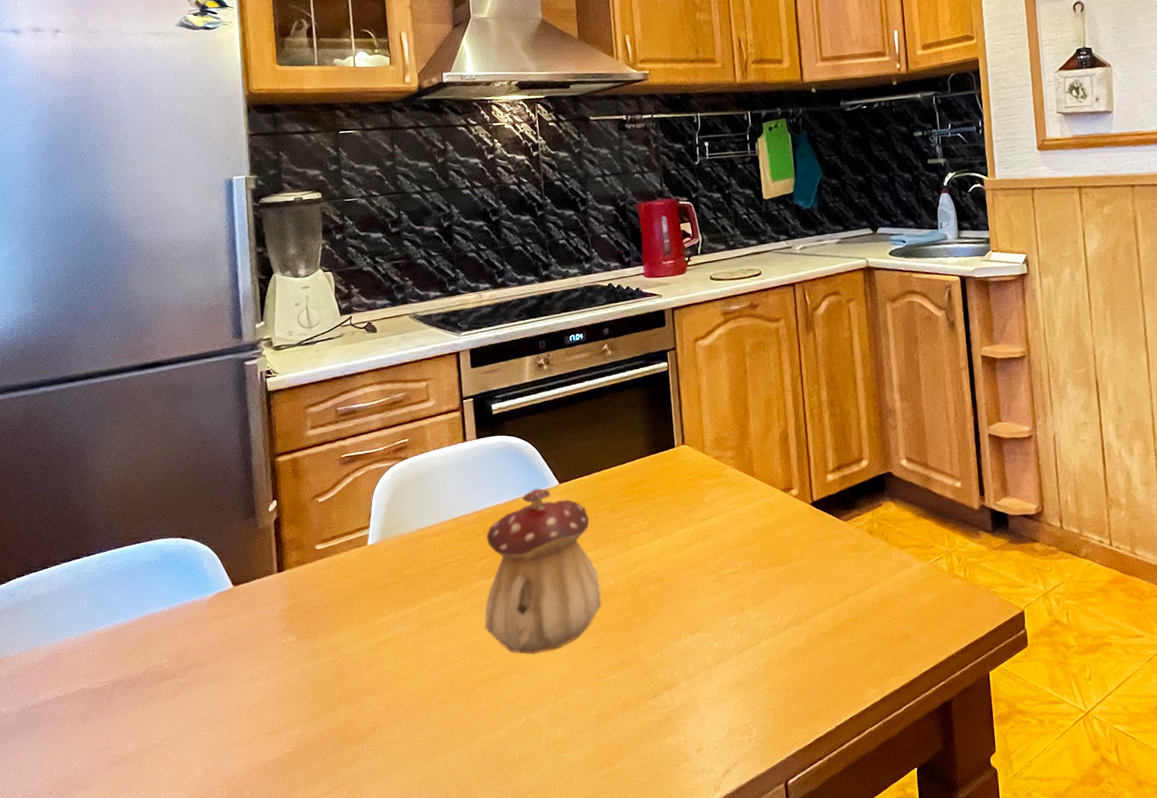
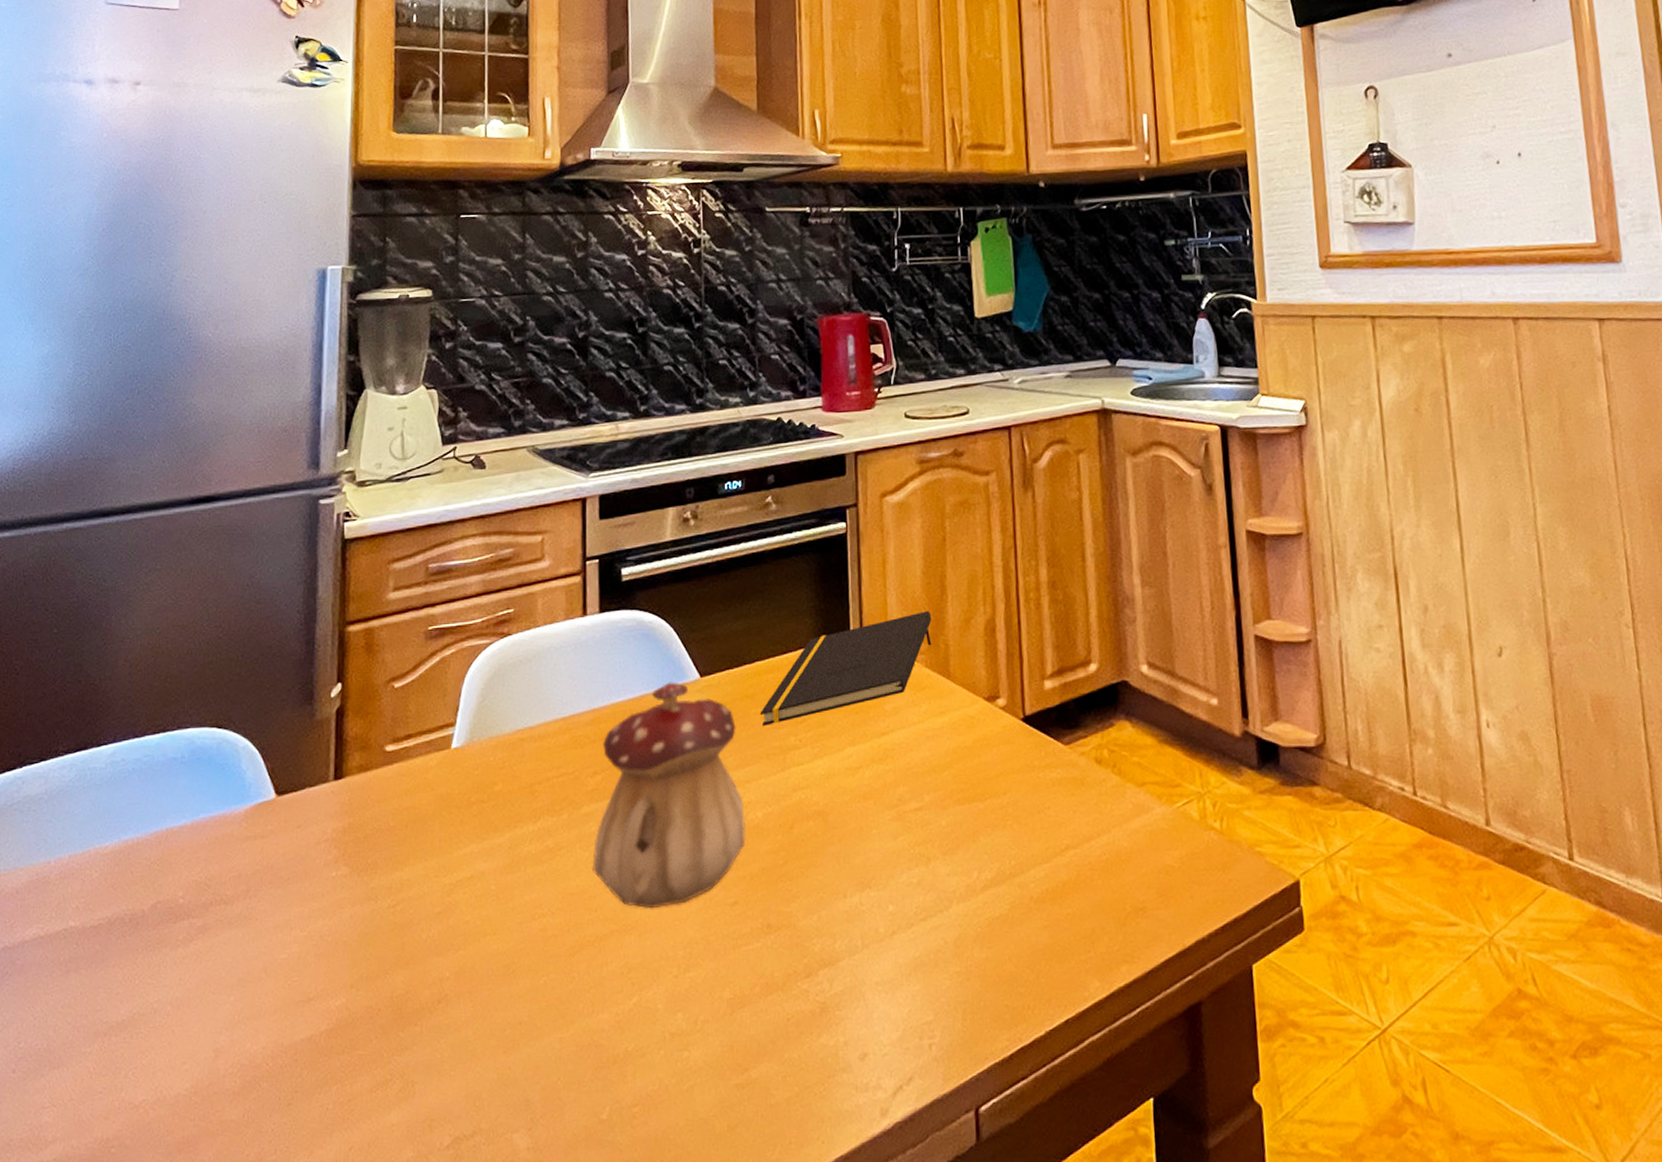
notepad: none [607,427,739,518] -> present [760,611,932,726]

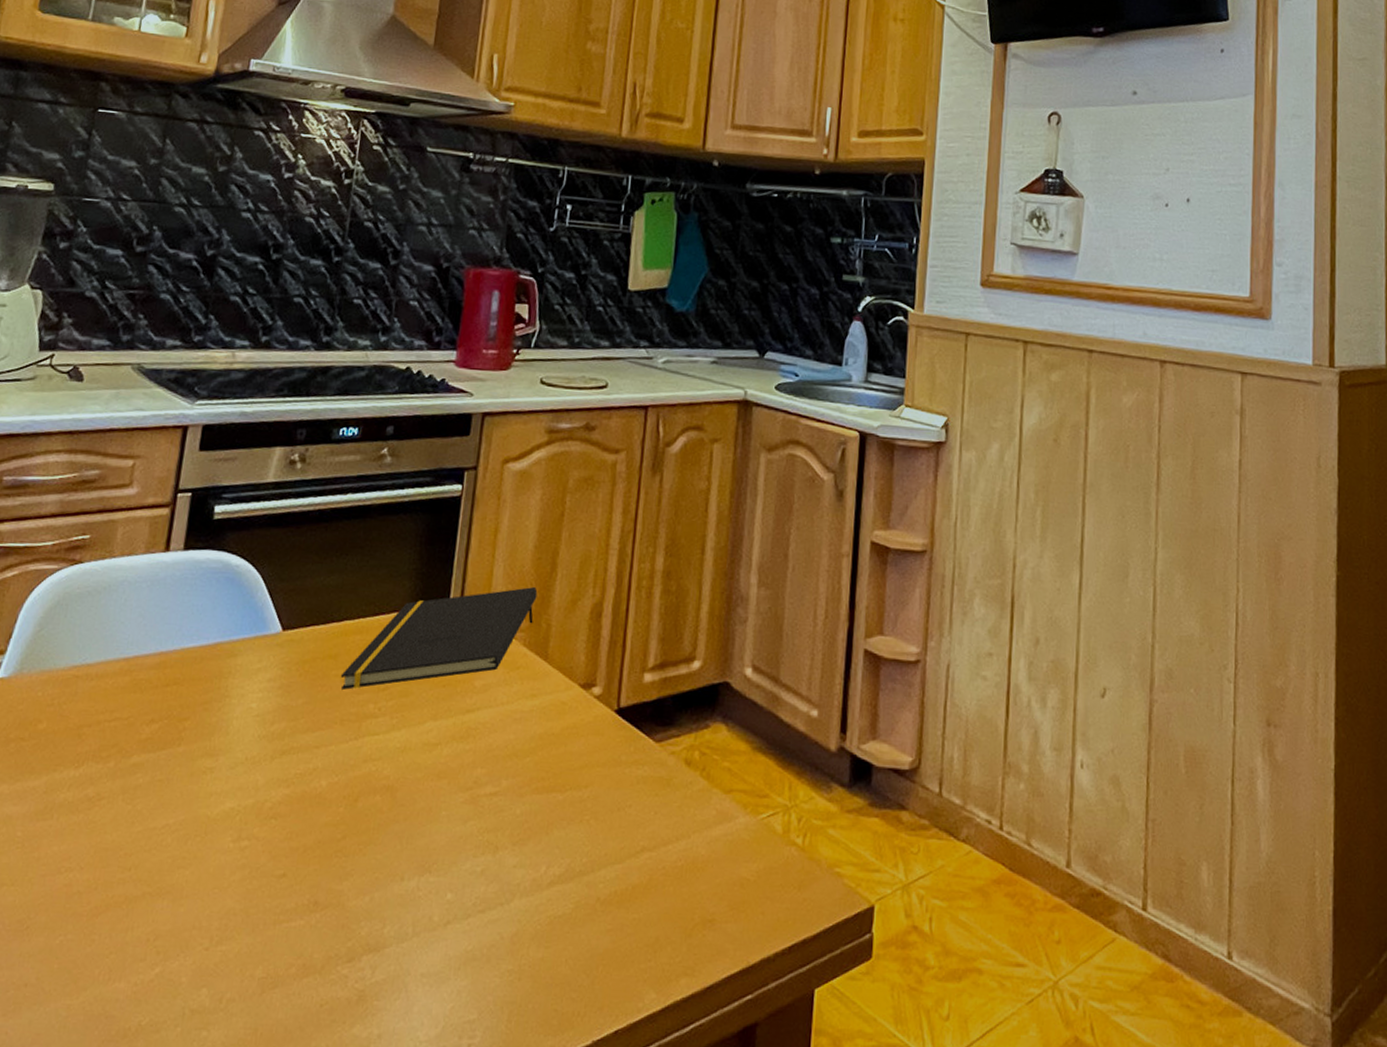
teapot: present [592,682,746,909] -> none [132,632,313,873]

